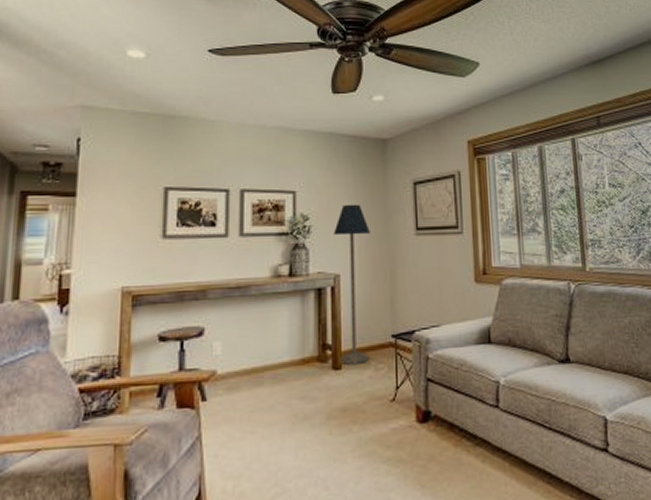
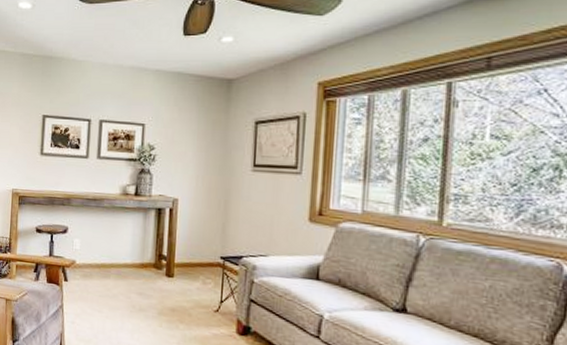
floor lamp: present [333,204,370,365] -> none [171,138,209,276]

